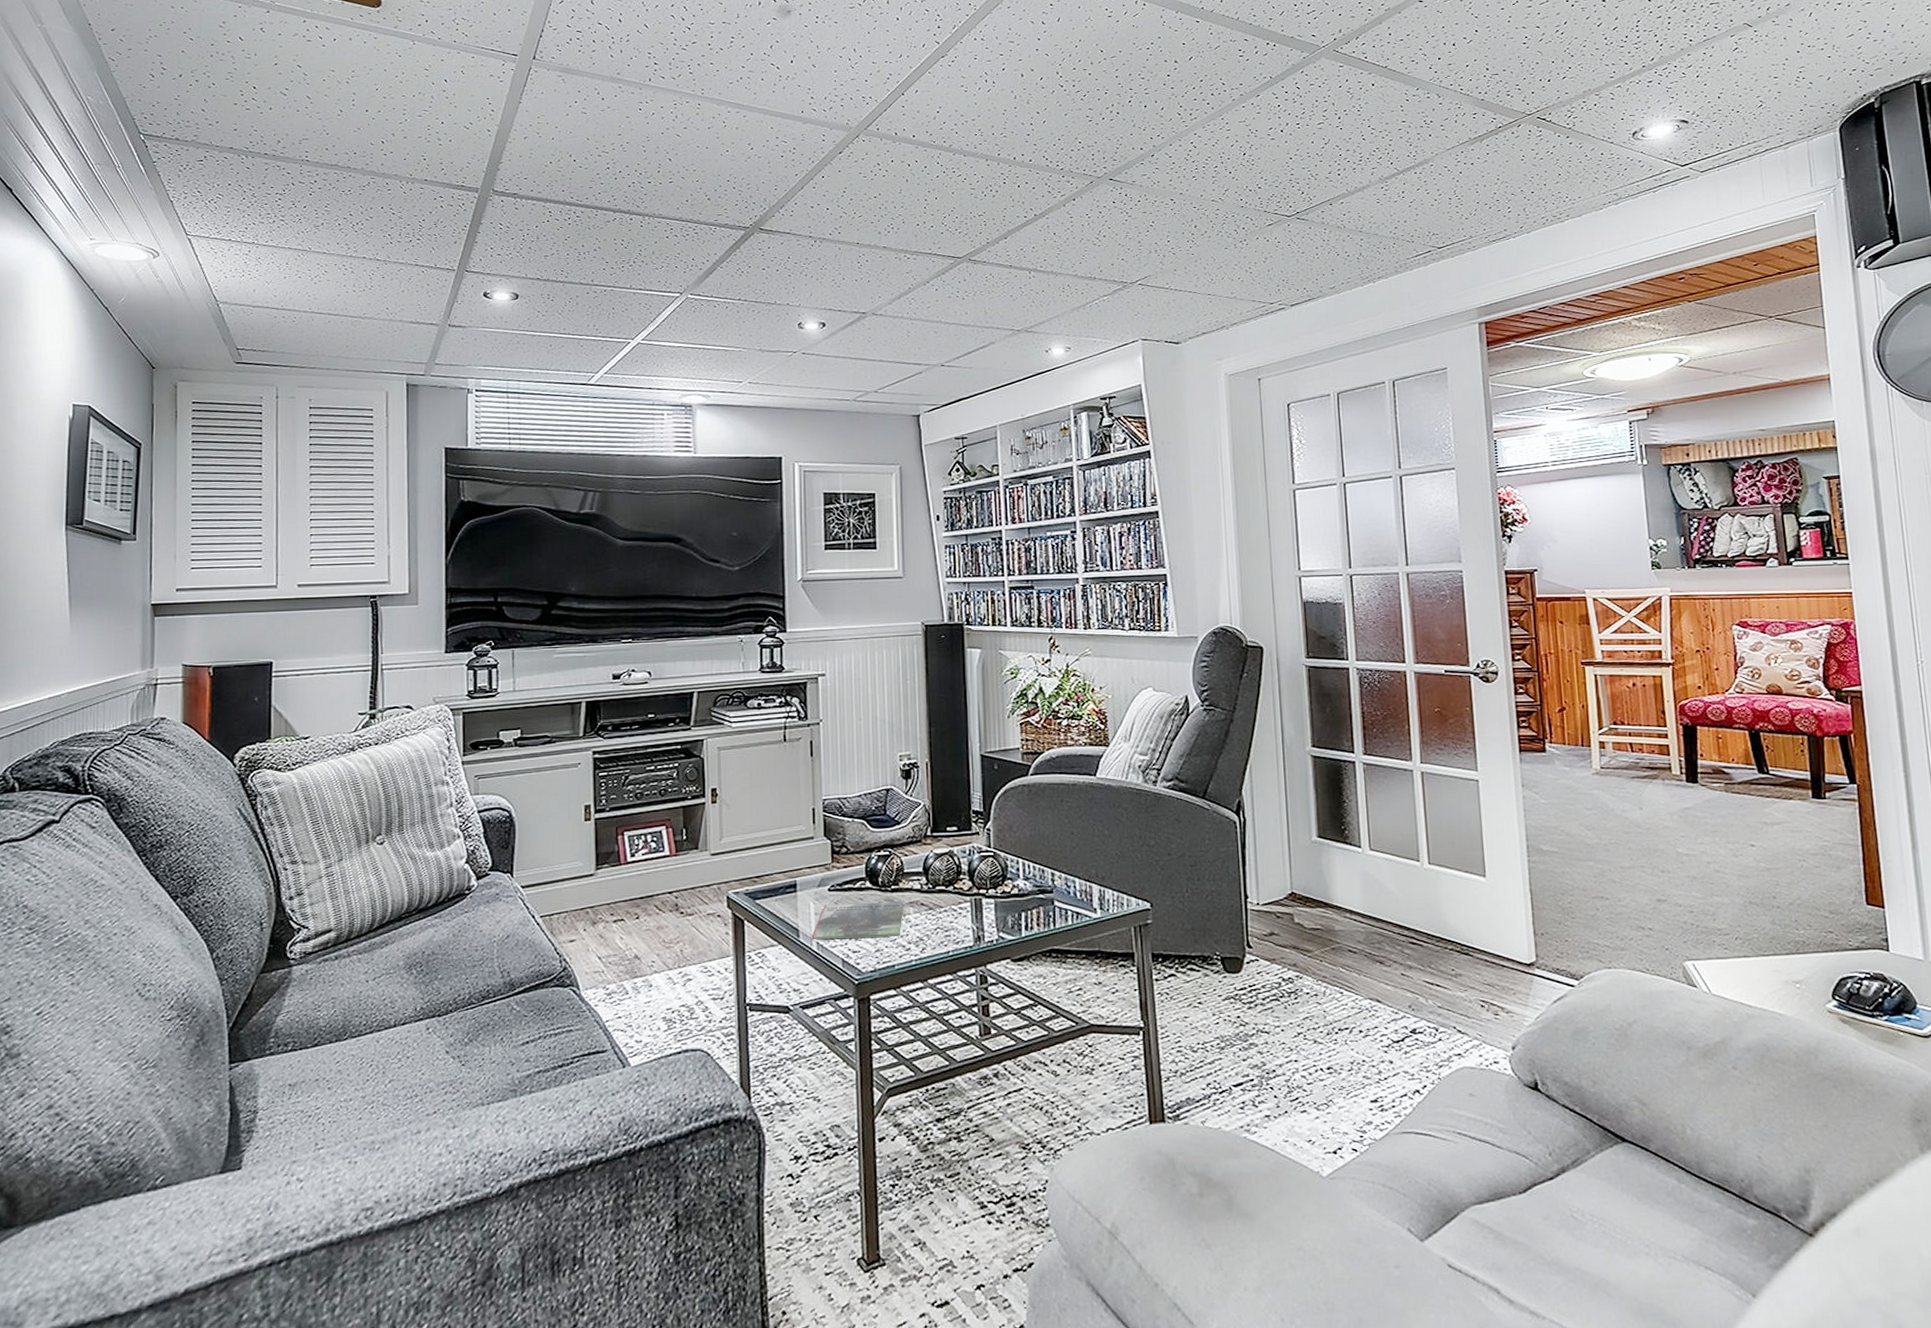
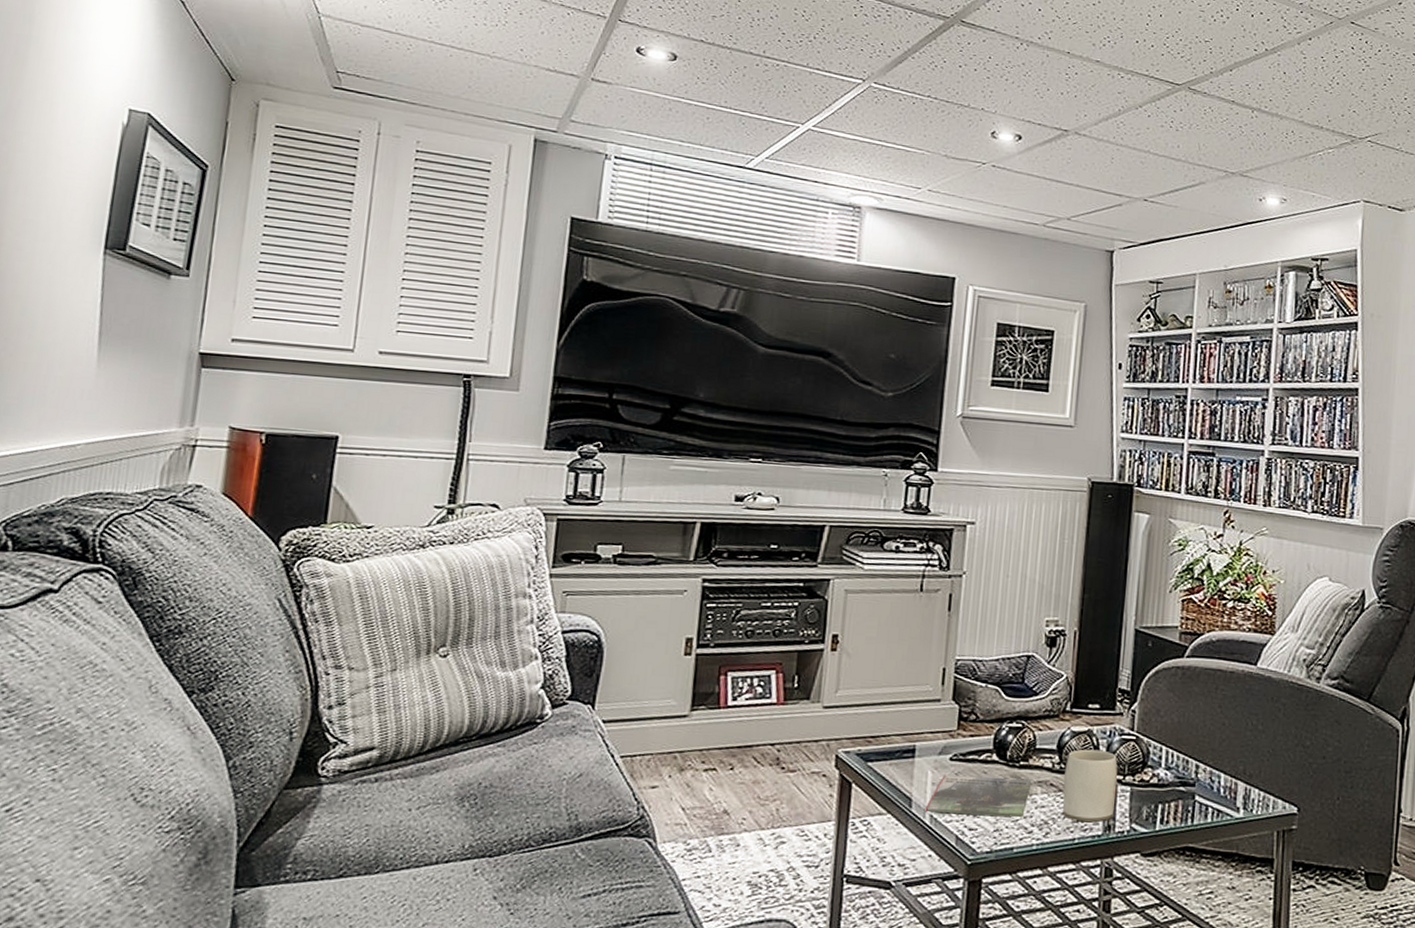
mug: none [933,868,982,936] -> present [1062,749,1118,823]

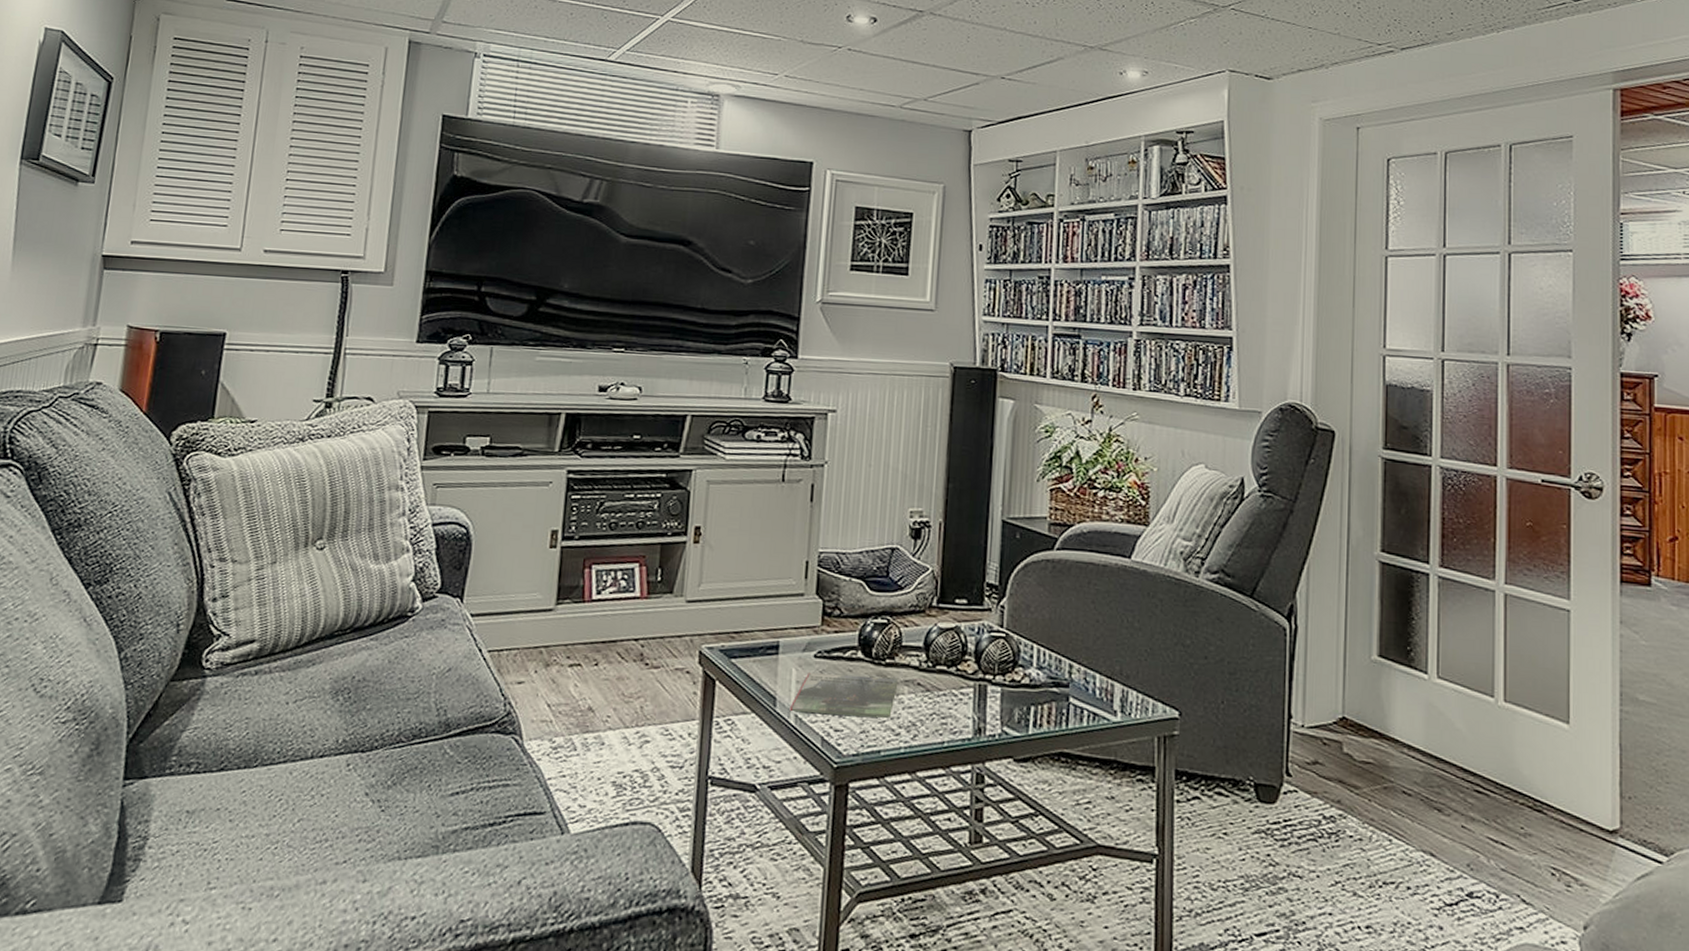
mug: present [1062,749,1118,823] -> none [930,646,988,725]

